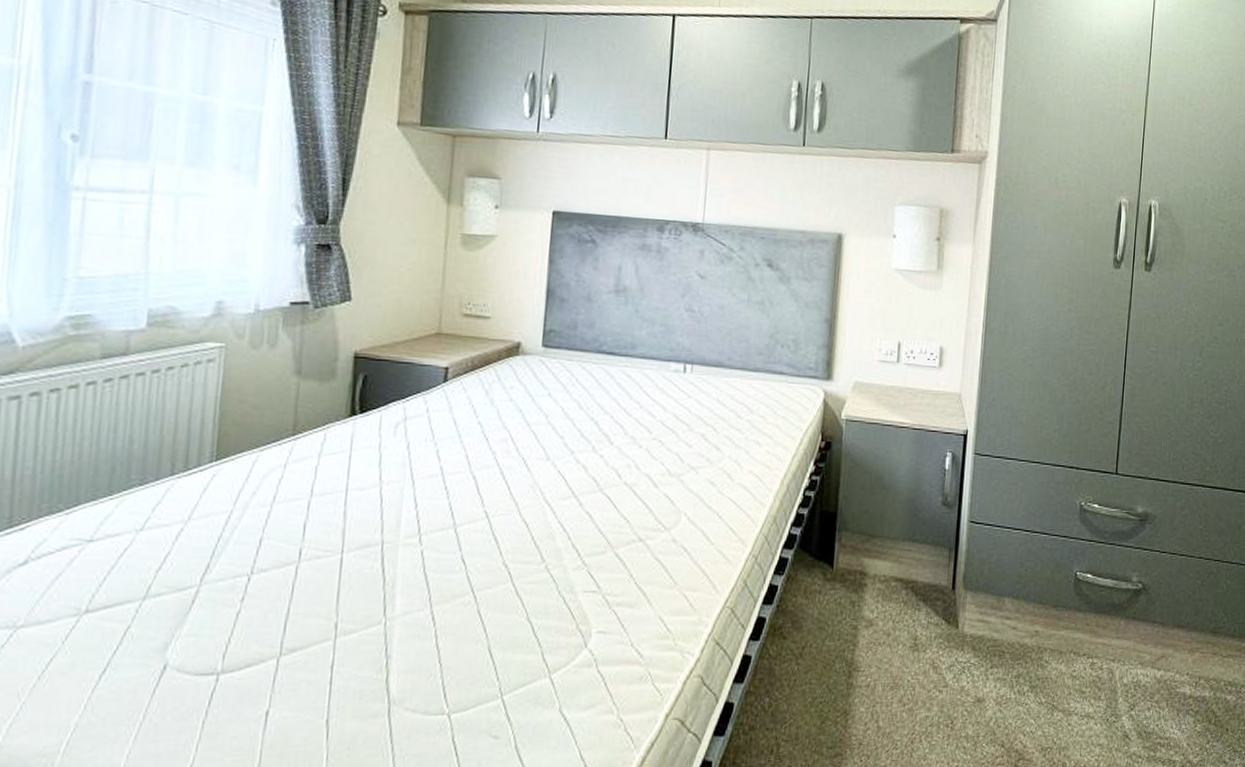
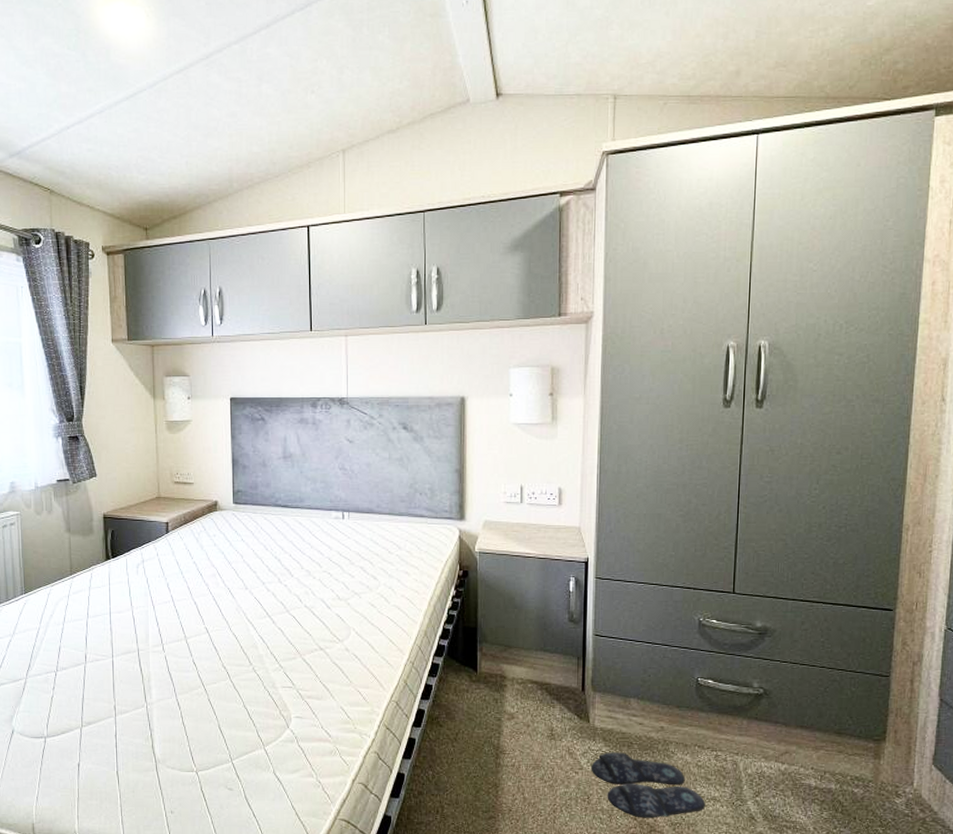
slippers: none [957,664,1078,744] -> present [591,752,705,818]

